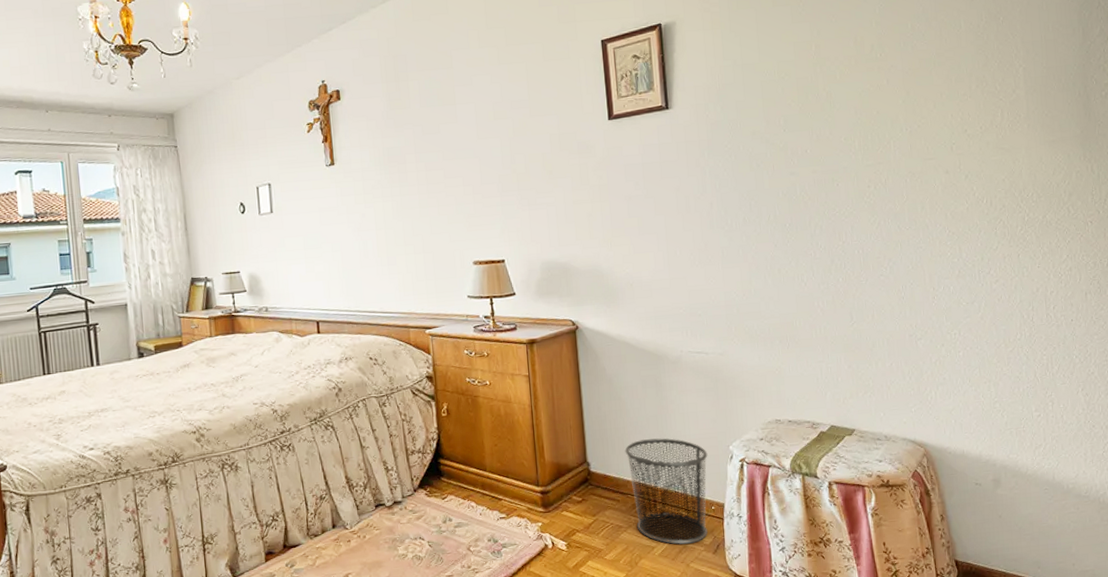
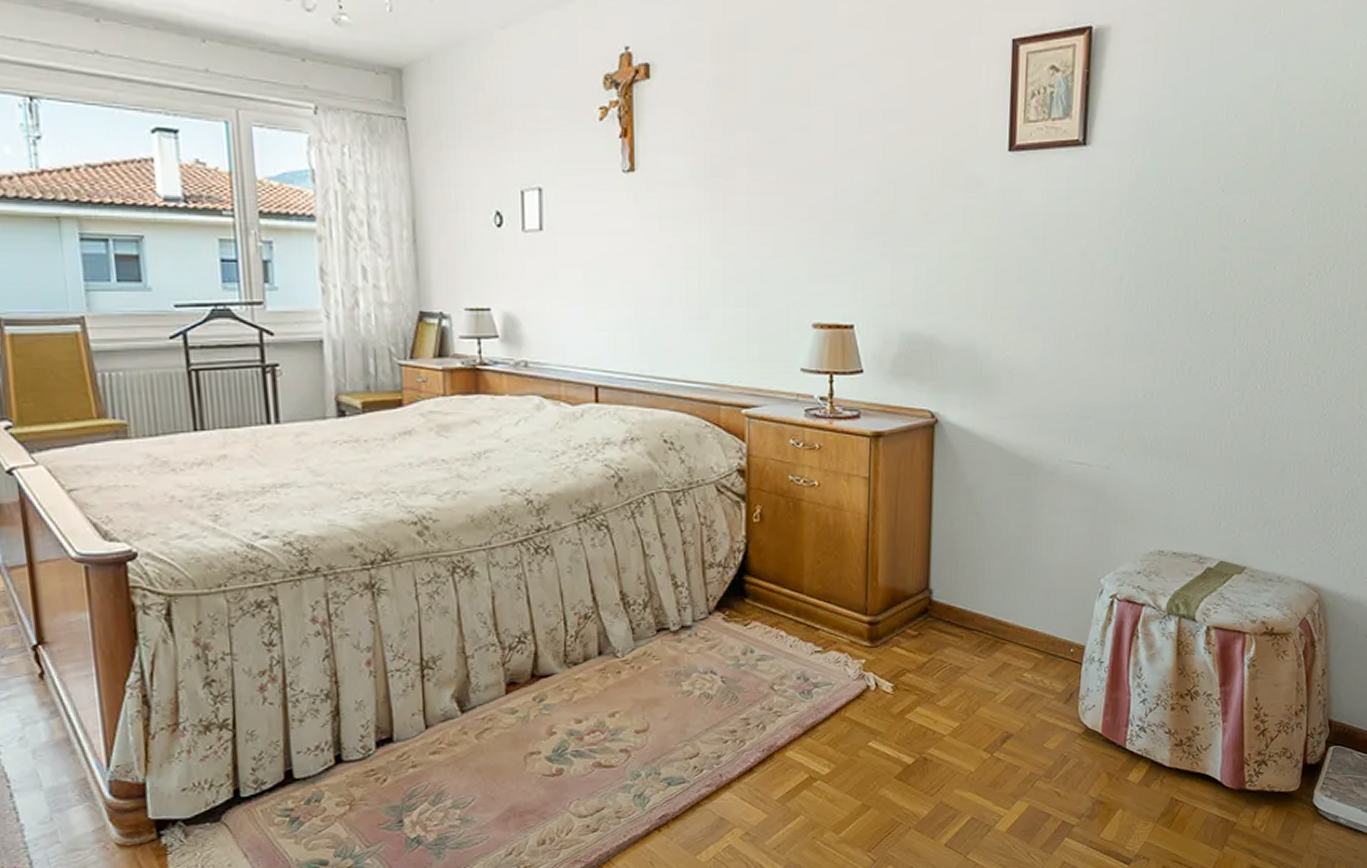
waste bin: present [625,438,708,545] -> none [976,565,1074,691]

